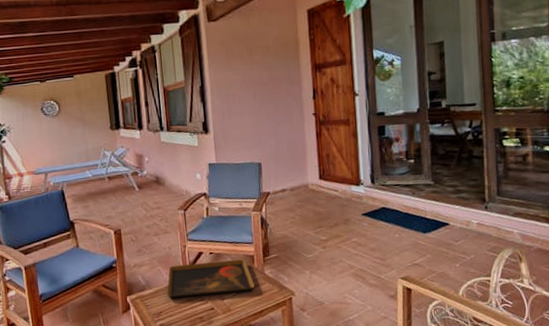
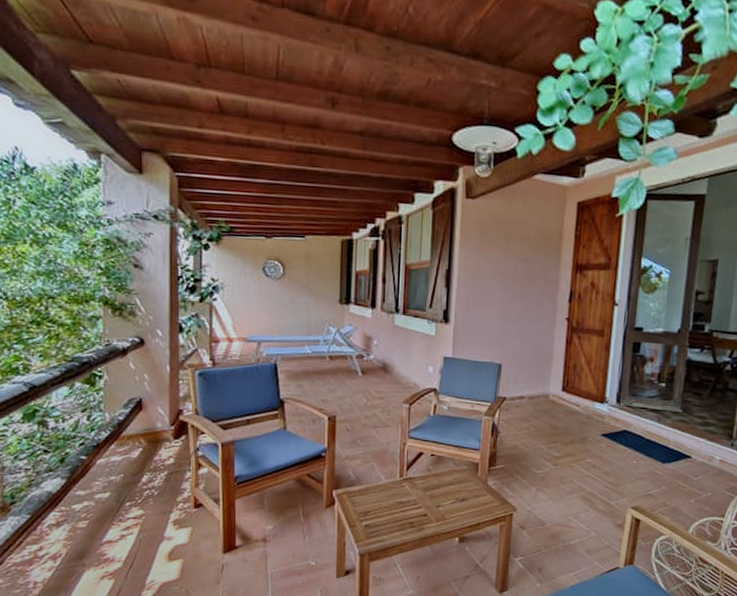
decorative tray: present [166,259,256,299] -> none [377,463,476,502]

